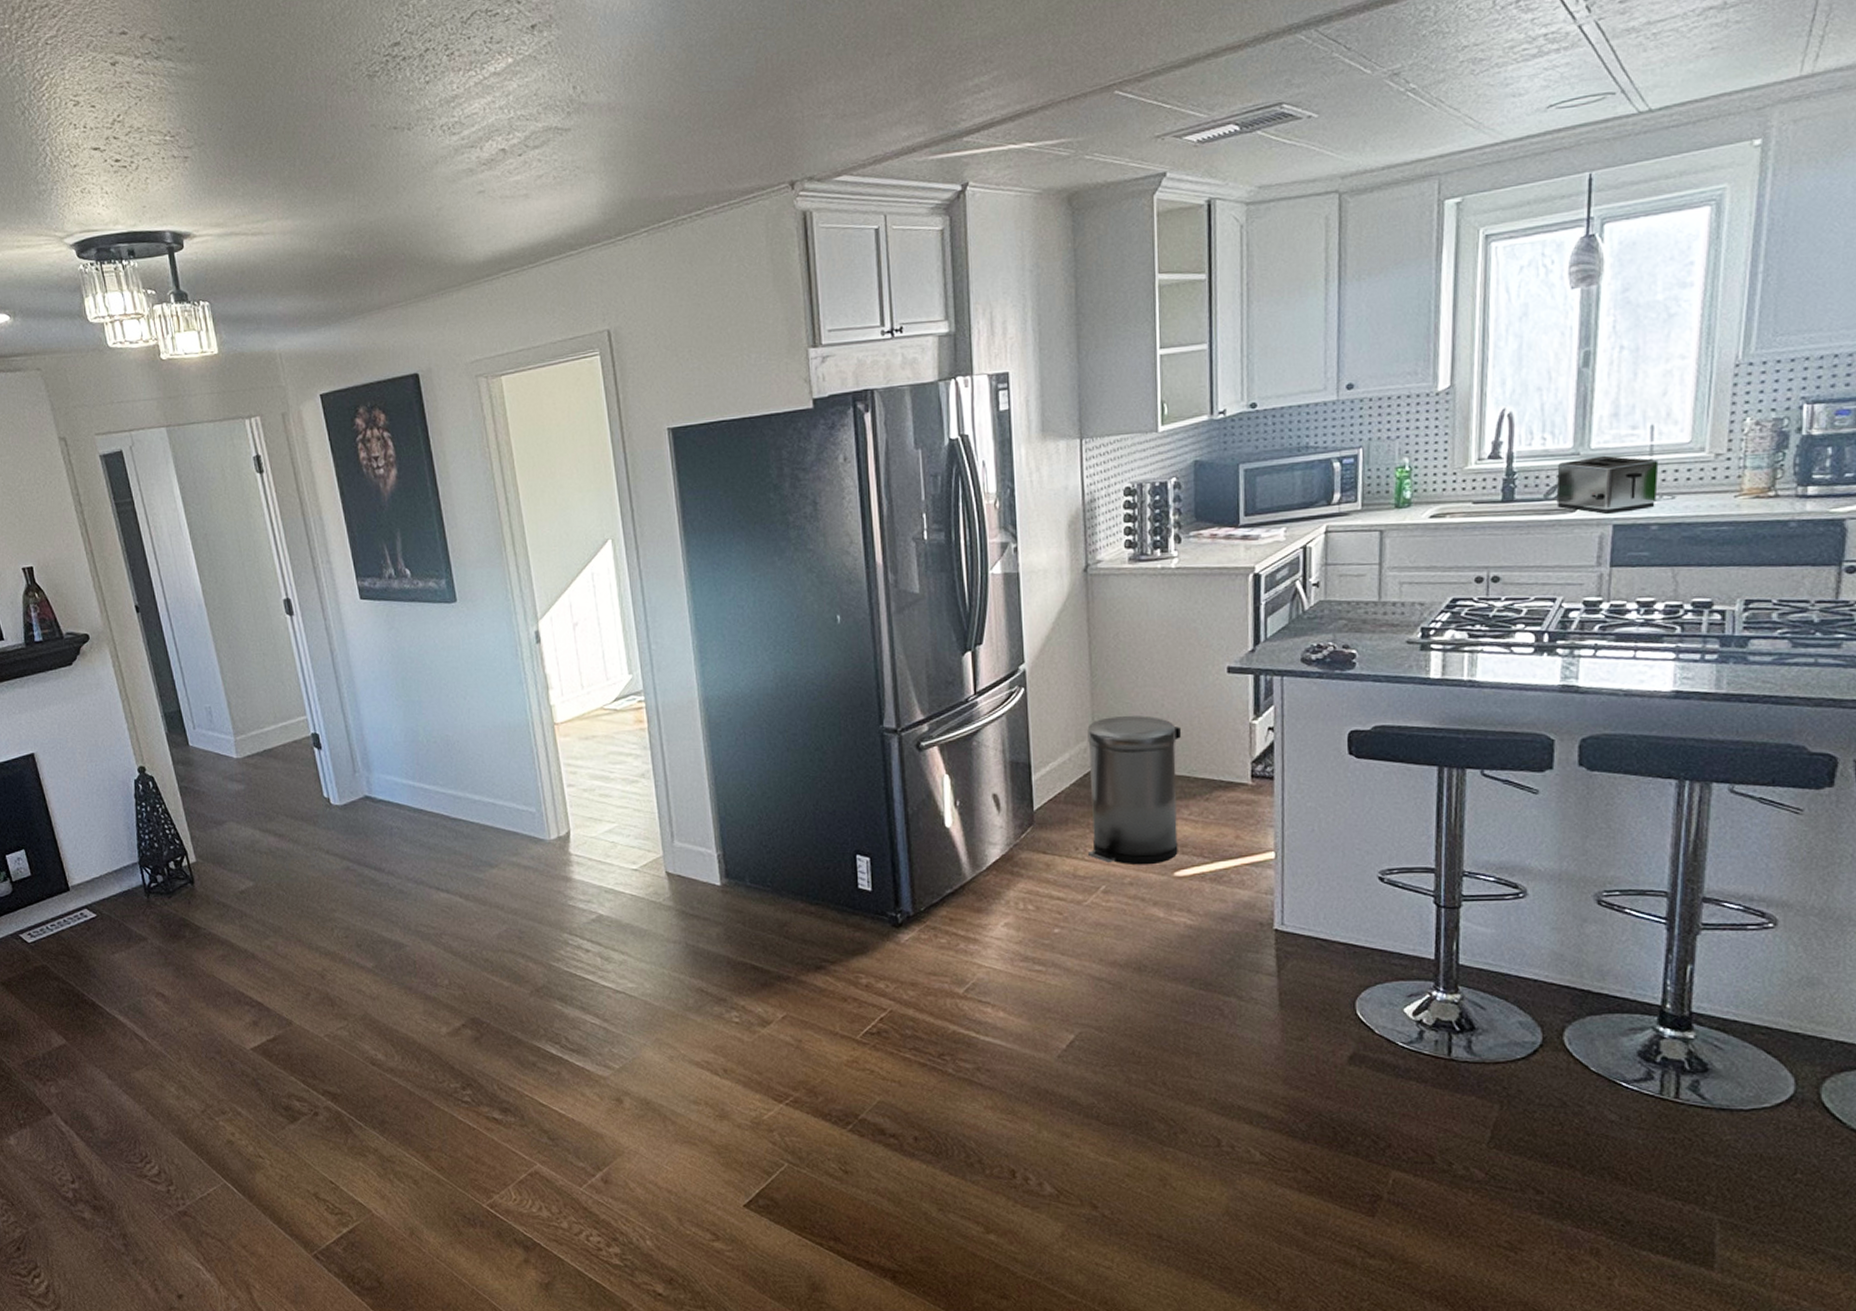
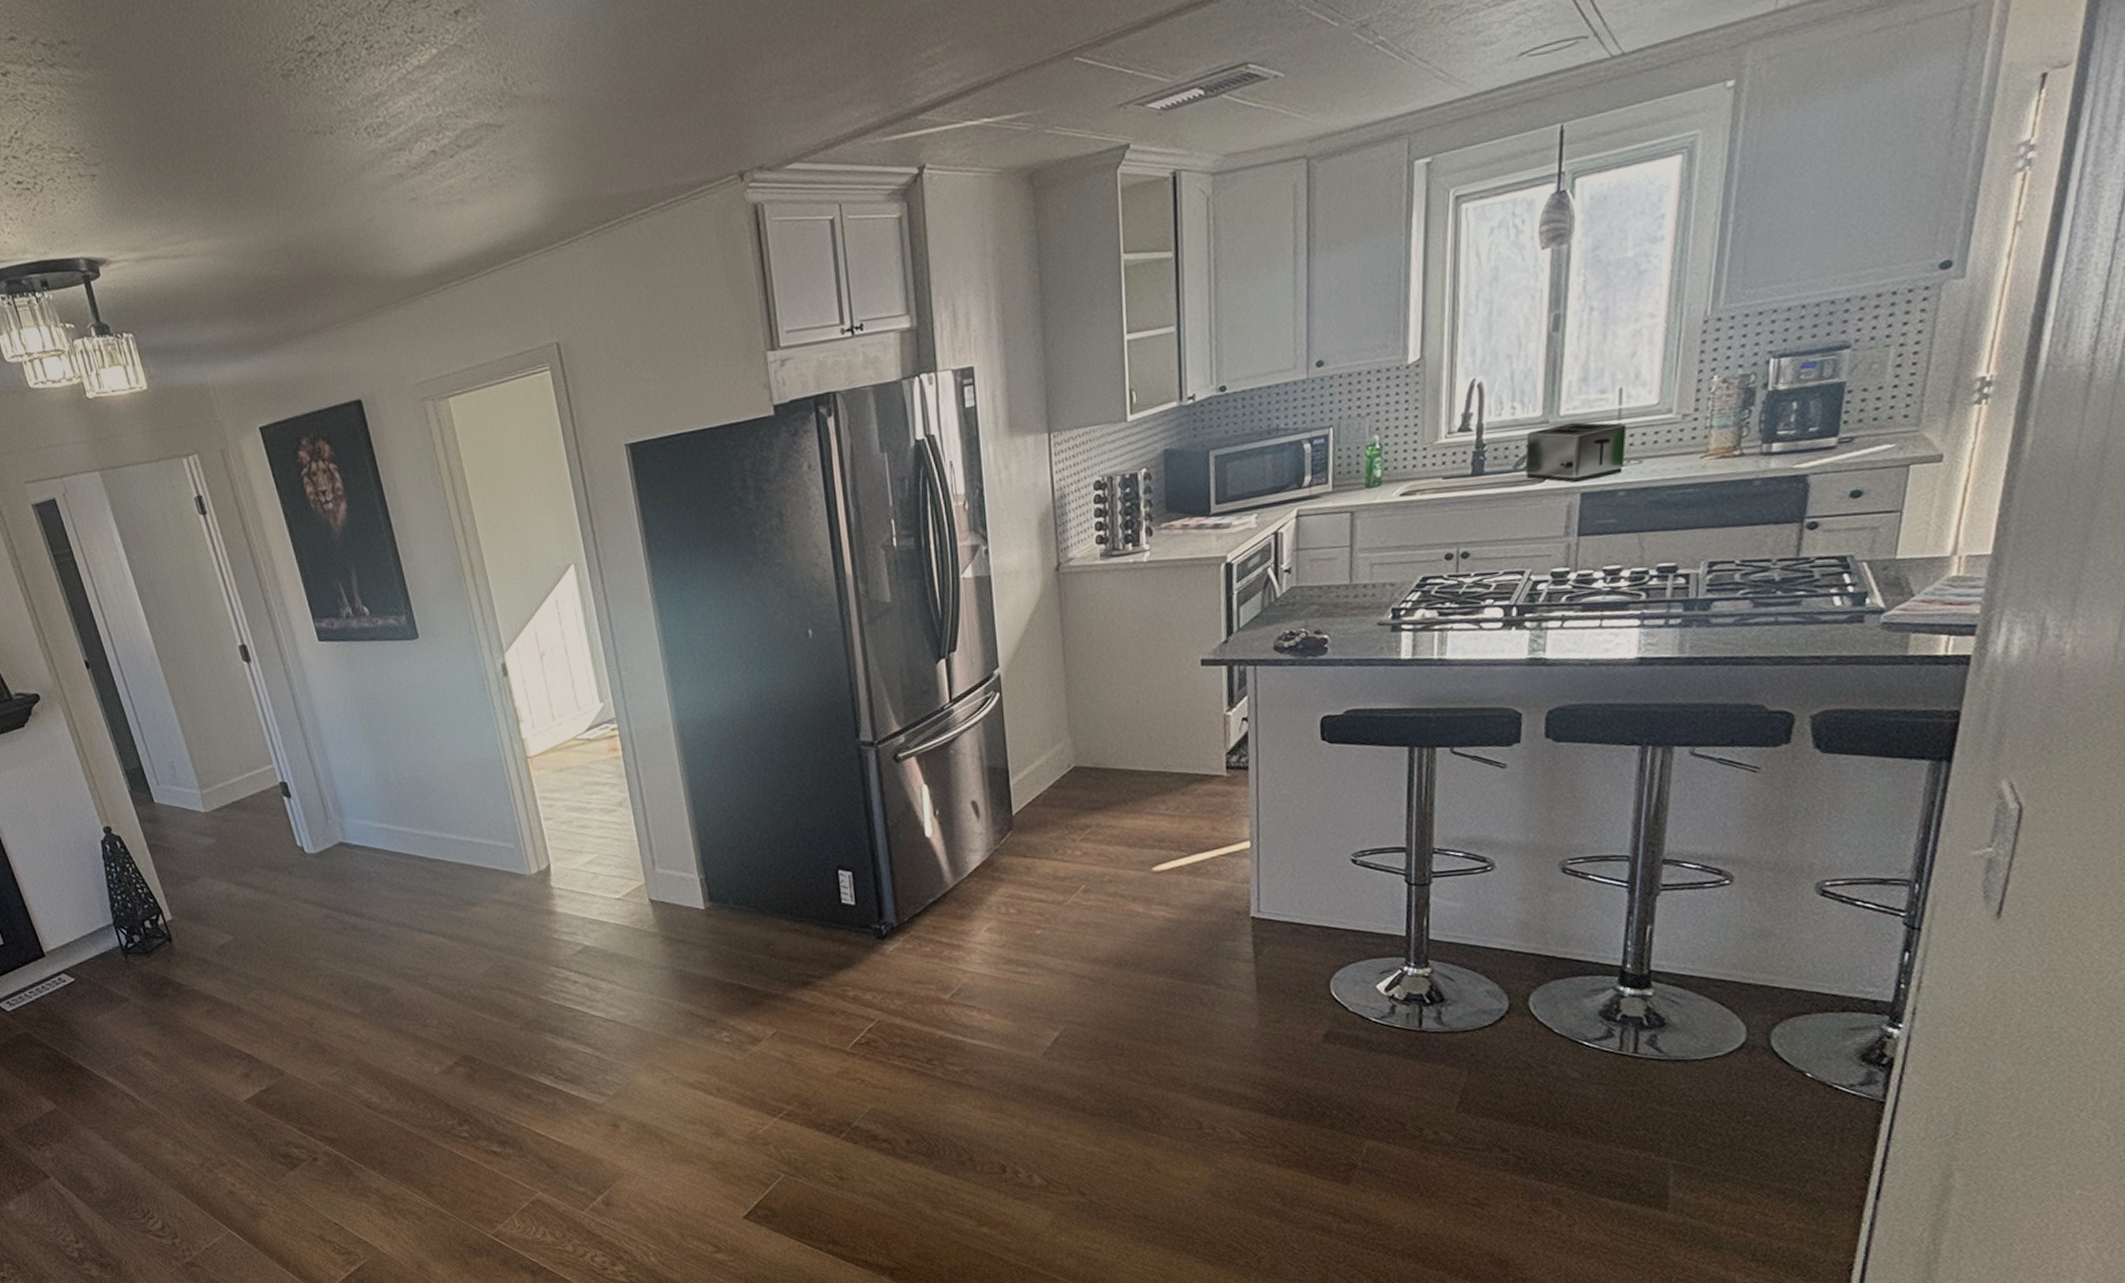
pedal bin: present [1087,715,1181,865] -> none [1063,713,1156,863]

